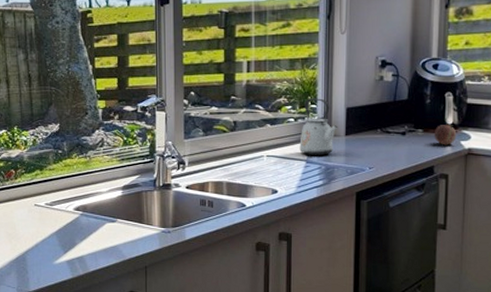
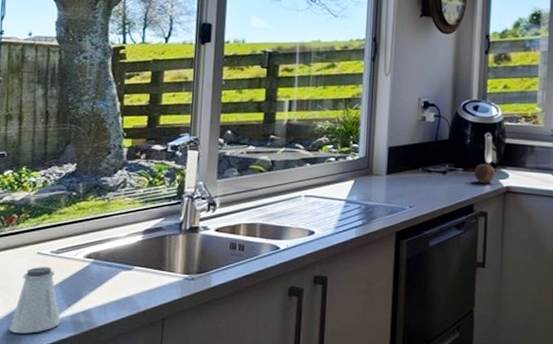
saltshaker: none [19,217,60,275] -> present [10,267,61,334]
kettle: present [299,98,338,156] -> none [339,137,380,196]

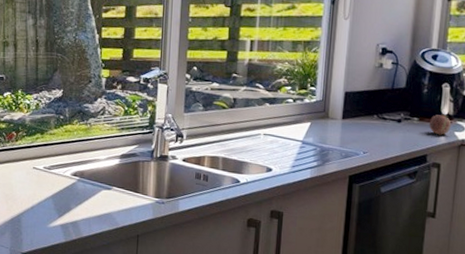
saltshaker: present [10,267,61,334] -> none [13,180,54,237]

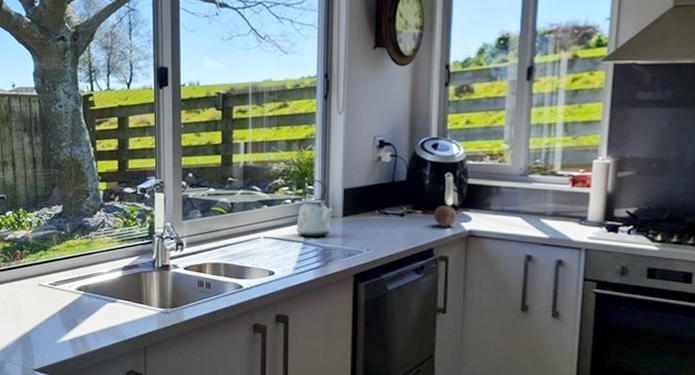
kettle: none [296,80,336,138] -> present [296,179,336,238]

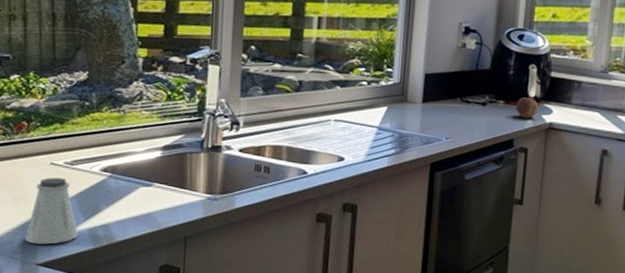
saltshaker: none [24,297,63,353] -> present [25,177,78,245]
kettle: present [296,179,336,238] -> none [371,61,415,123]

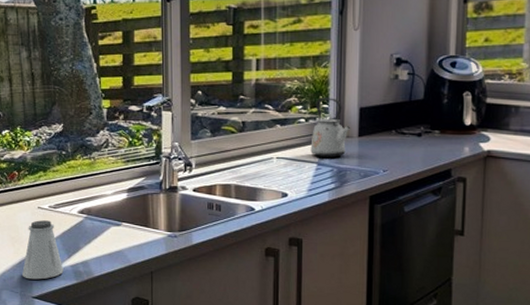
kettle: none [371,61,415,123] -> present [310,97,351,159]
fruit: present [515,95,539,119] -> none [451,123,475,148]

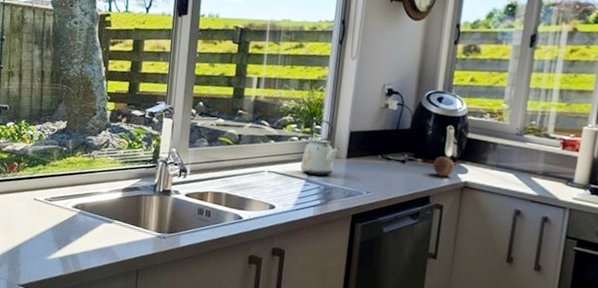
saltshaker: present [22,220,64,280] -> none [11,211,53,269]
fruit: none [451,123,475,148] -> present [432,154,455,177]

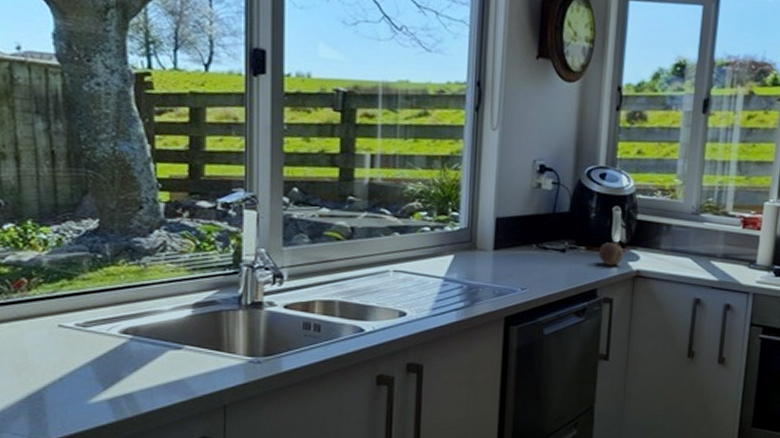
kettle: present [300,119,340,176] -> none [436,204,485,274]

